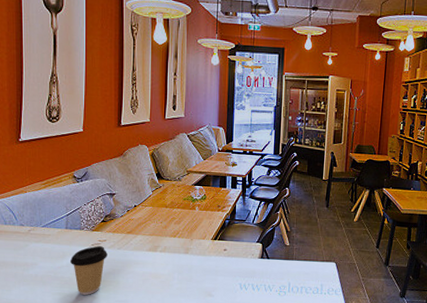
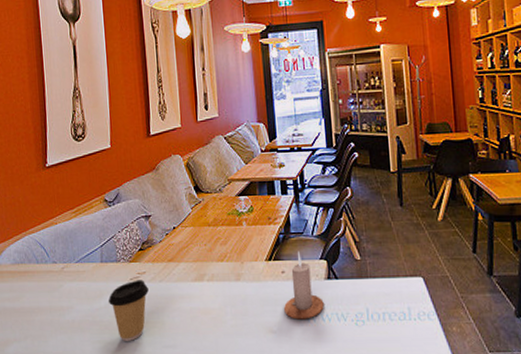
candle: none [223,234,256,288] -> present [284,250,324,320]

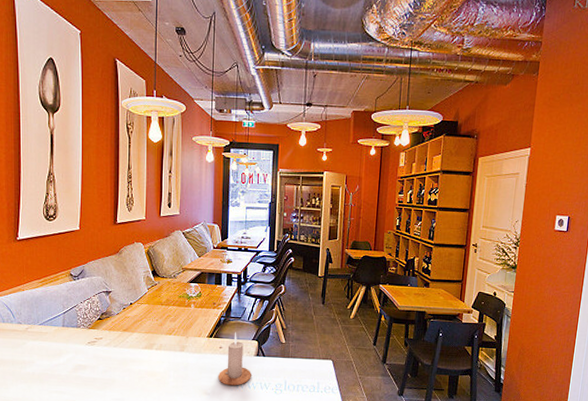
coffee cup: present [109,280,149,341] -> none [67,344,104,393]

